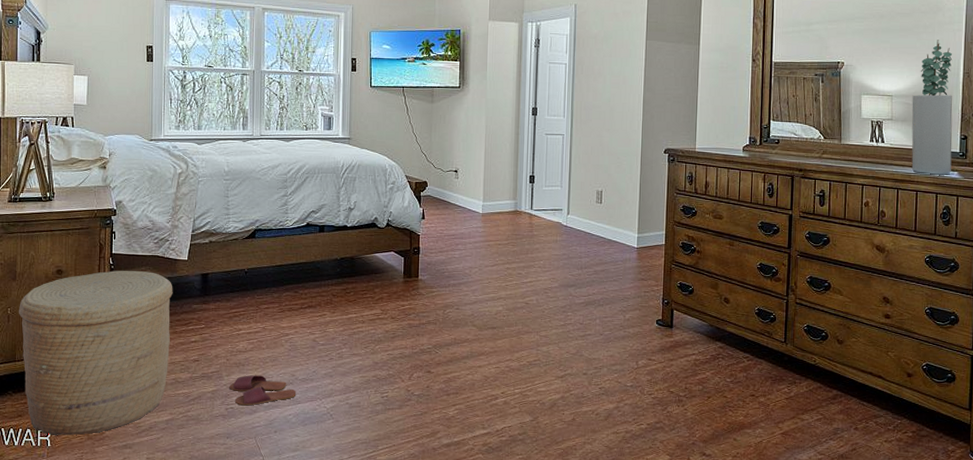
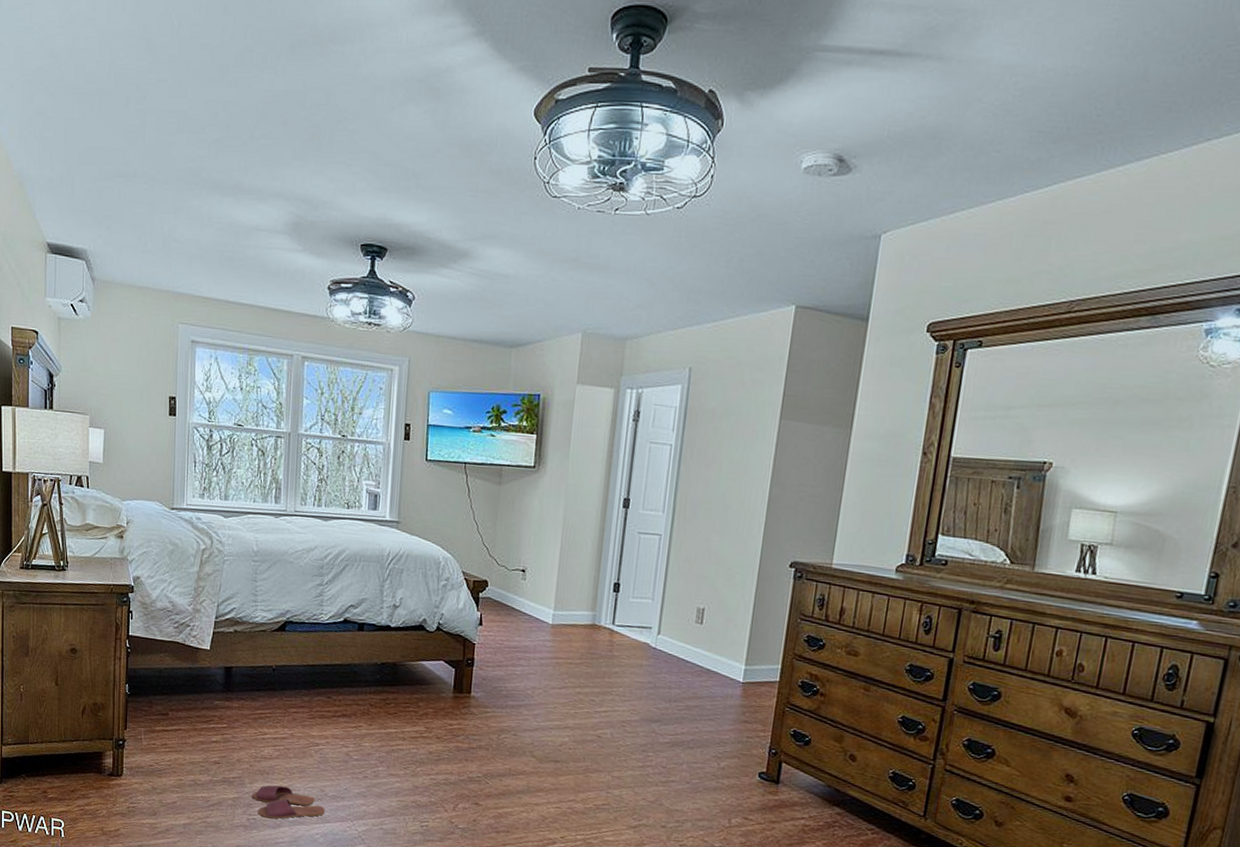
woven basket: present [19,270,173,435] -> none [32,654,194,830]
vase: present [911,40,953,175] -> none [1130,438,1215,624]

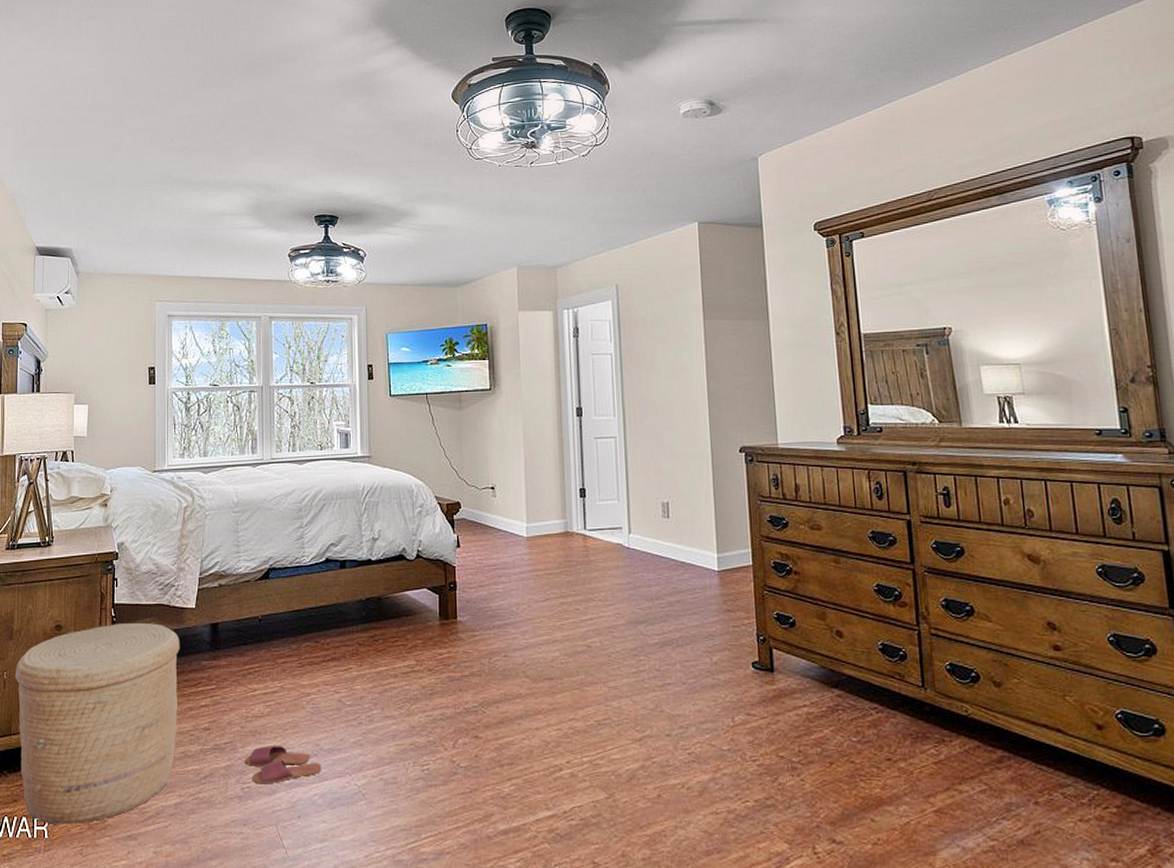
woven basket: none [32,654,194,830] -> present [15,622,180,824]

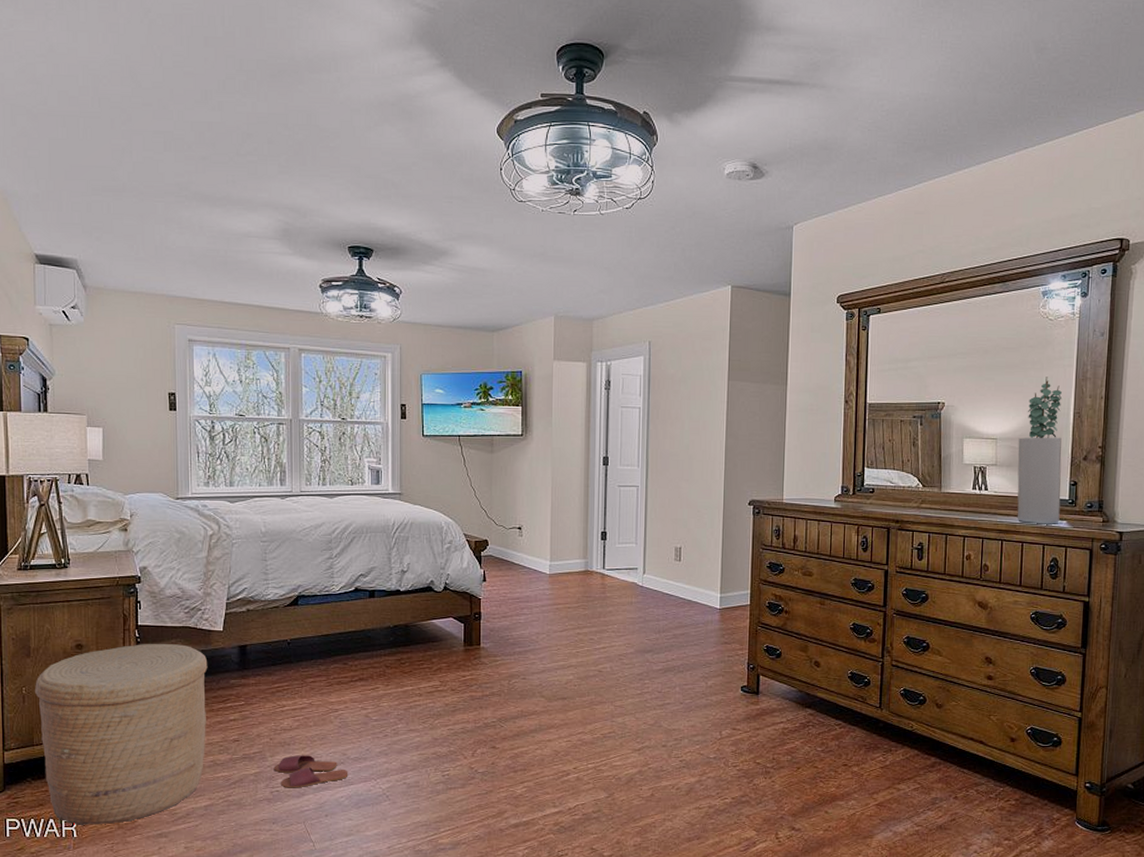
vase: none [1046,291,1114,460] -> present [1017,377,1063,524]

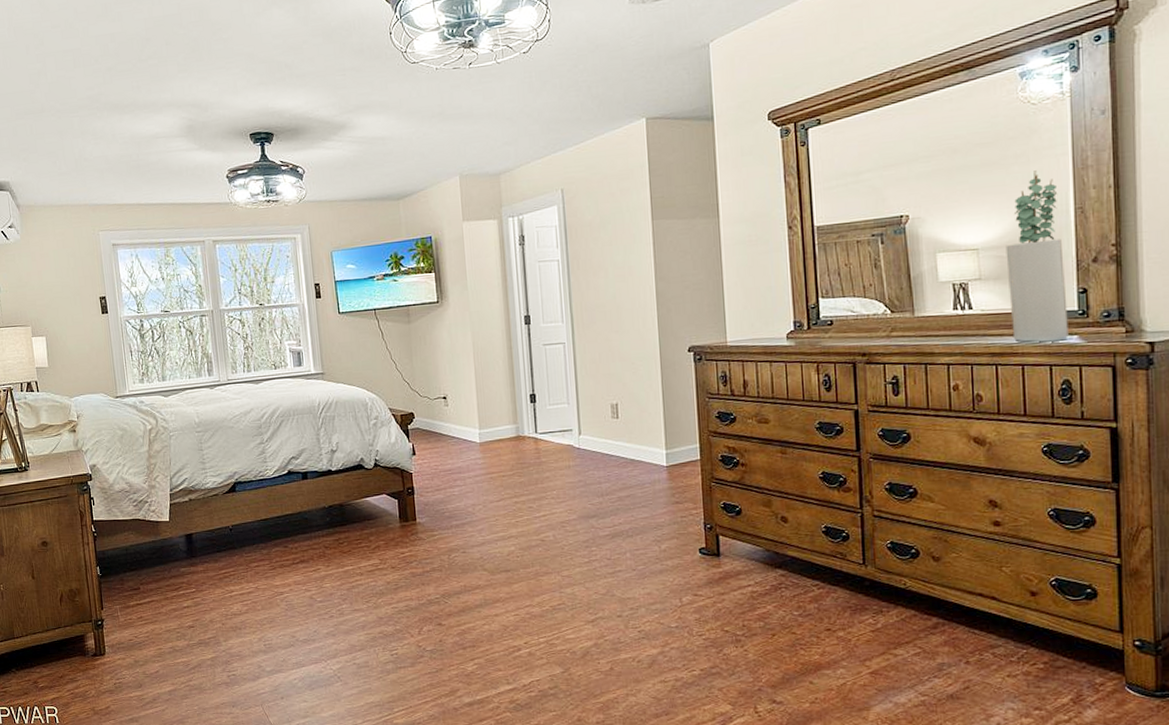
woven basket: present [35,643,208,825] -> none [10,536,164,712]
slippers: present [273,755,349,788] -> none [228,639,299,672]

